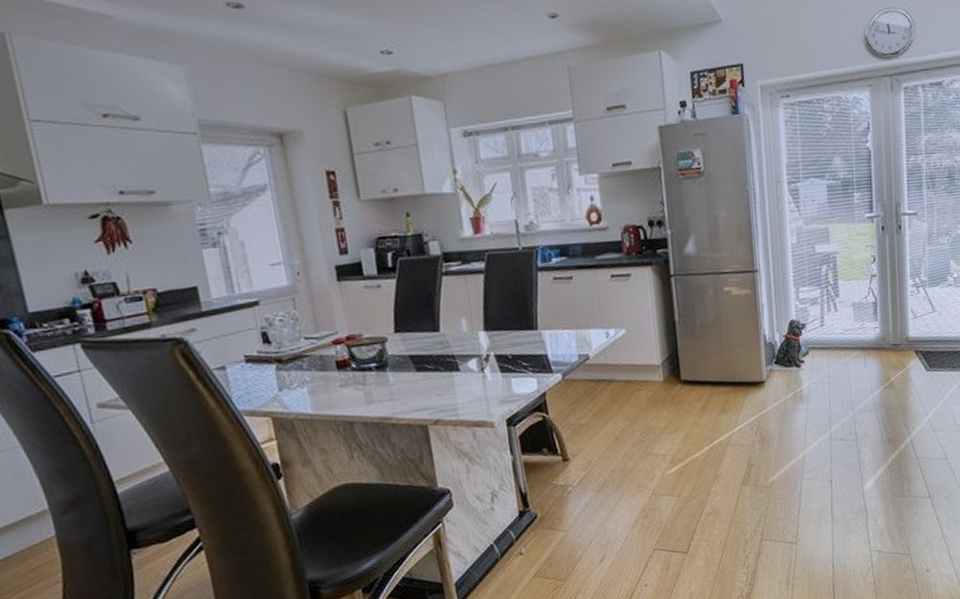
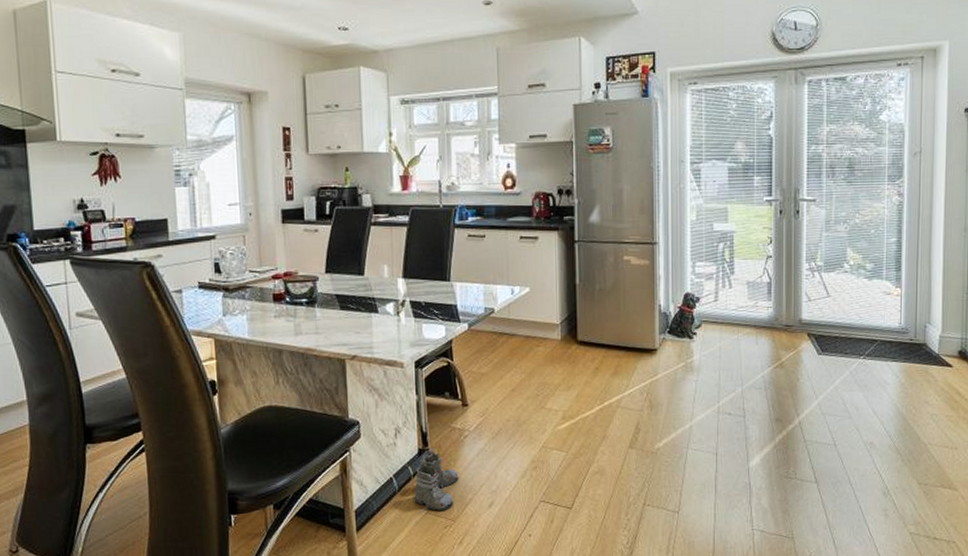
boots: none [518,512,566,578] -> present [414,452,459,514]

